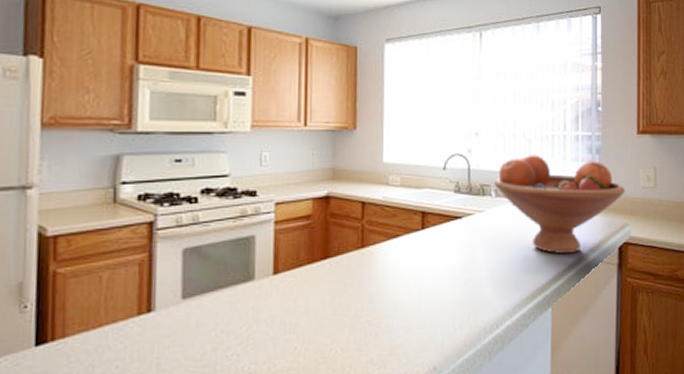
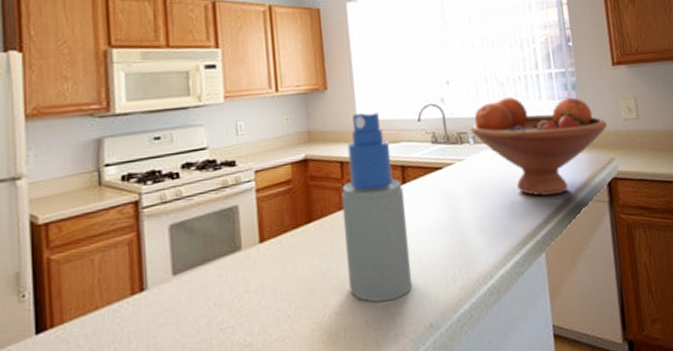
spray bottle: none [358,156,422,342] -> present [341,112,413,303]

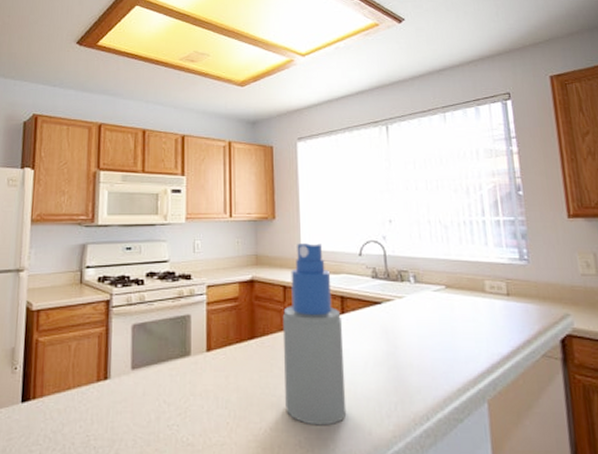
fruit bowl: present [471,97,608,196] -> none [412,241,562,345]

